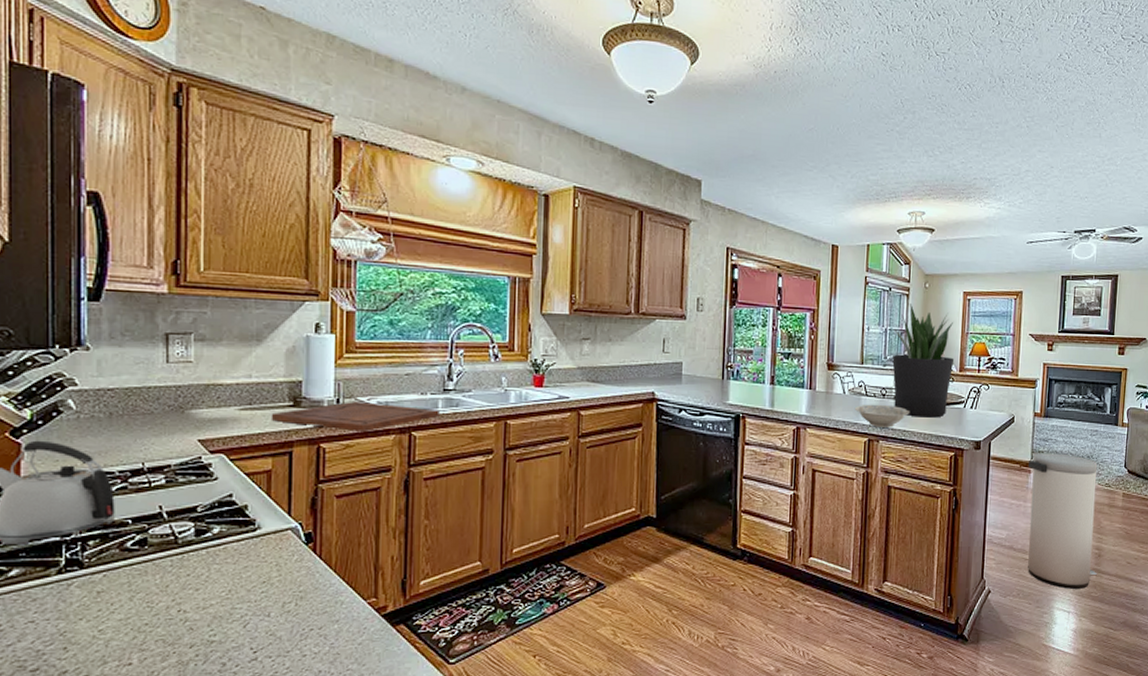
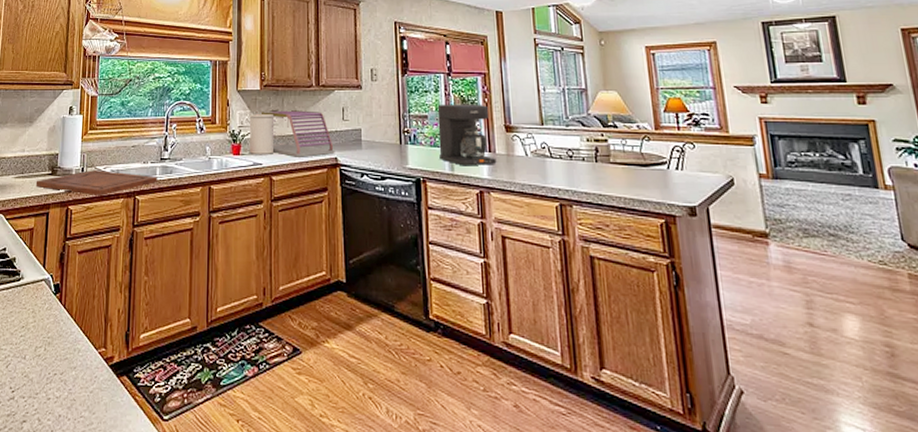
canister: none [555,342,585,387] -> present [249,114,274,154]
dish rack: none [564,339,653,391] -> present [257,110,335,157]
coffee maker: none [761,339,816,403] -> present [437,104,497,166]
bowl: present [854,404,910,428] -> none [539,166,604,191]
planter: present [892,304,955,418] -> none [573,62,647,180]
pedal bin: present [1028,453,1098,589] -> none [763,221,897,399]

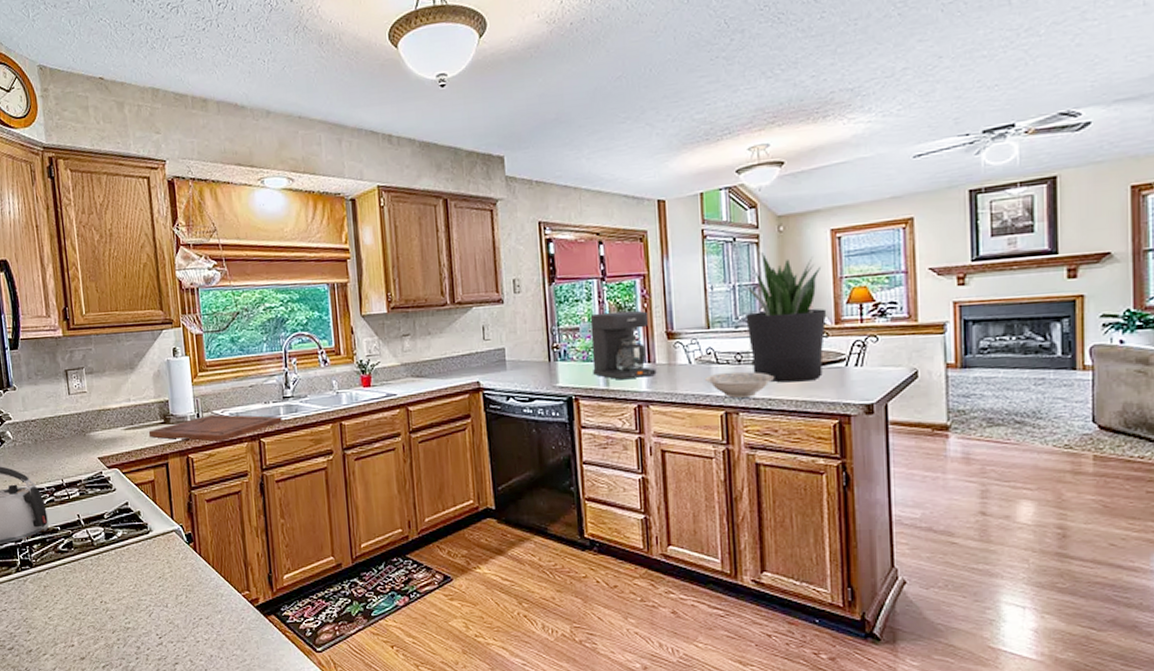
canister: present [249,114,274,154] -> none [377,339,408,385]
dish rack: present [257,110,335,157] -> none [385,332,477,385]
bowl: none [539,166,604,191] -> present [704,371,775,398]
planter: none [573,62,647,180] -> present [744,253,827,383]

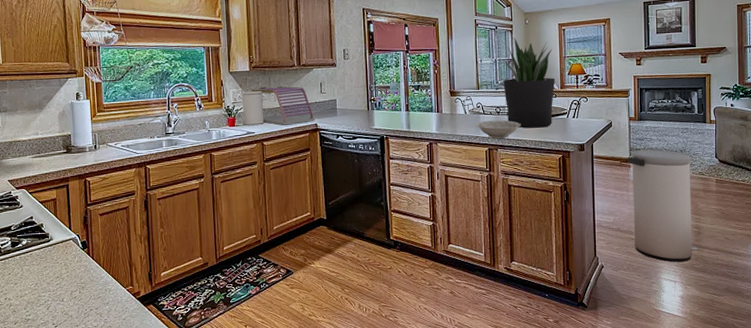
cutting board: present [148,414,282,443] -> none [52,146,164,168]
canister: none [377,339,408,385] -> present [241,91,264,125]
dish rack: none [385,332,477,385] -> present [247,86,315,125]
coffee maker: present [590,310,657,380] -> none [397,75,443,125]
pedal bin: none [944,411,1064,579] -> present [628,149,699,262]

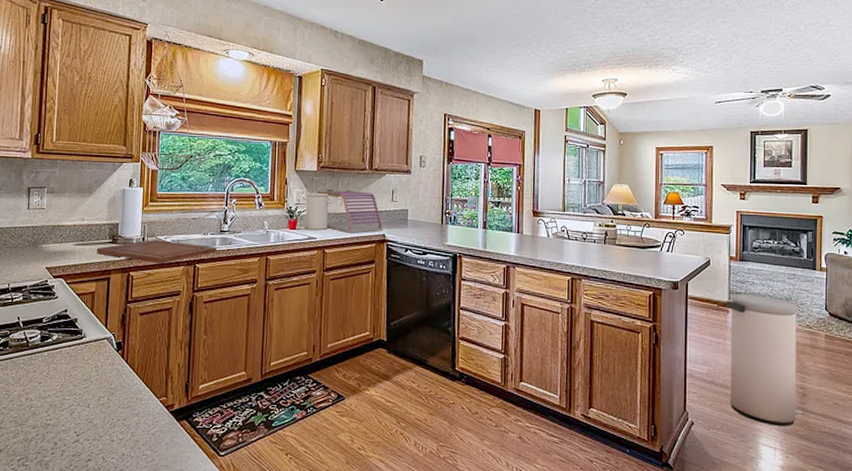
cutting board: none [52,146,164,168] -> present [96,240,217,264]
bowl: present [475,120,522,139] -> none [558,246,610,268]
planter: present [502,38,556,128] -> none [592,158,650,260]

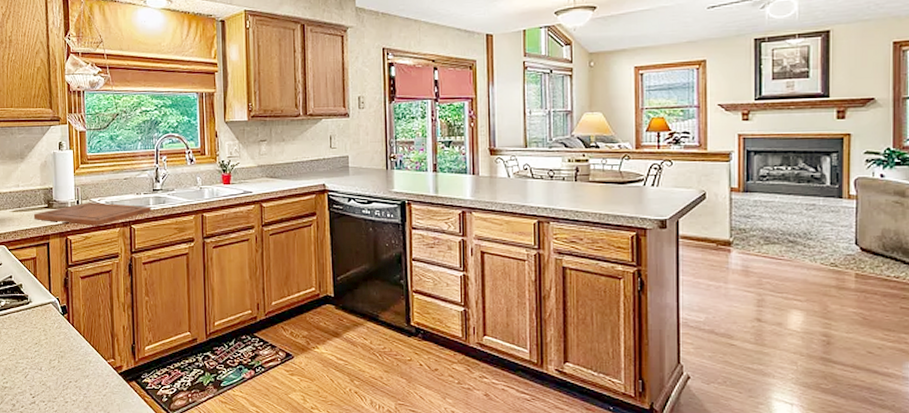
canister: present [305,193,330,230] -> none [238,144,263,183]
dish rack: present [313,190,384,233] -> none [245,139,323,185]
pedal bin: present [726,294,804,426] -> none [727,230,828,379]

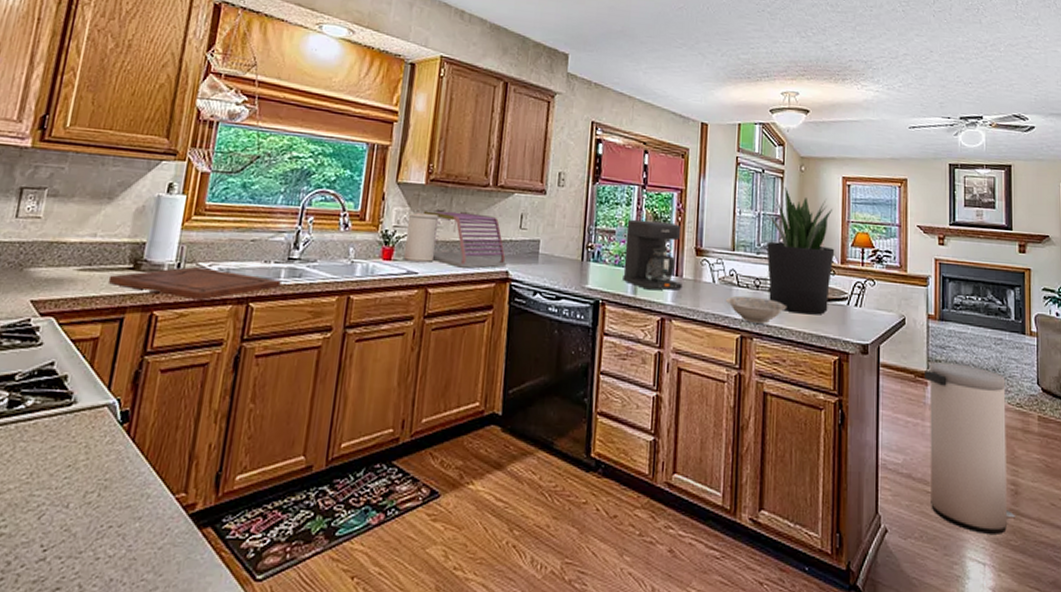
canister: none [238,144,263,183] -> present [404,213,440,262]
dish rack: none [245,139,323,185] -> present [417,210,507,269]
coffee maker: none [424,128,480,189] -> present [623,219,683,290]
bowl: none [520,186,582,209] -> present [725,295,787,324]
planter: none [558,84,629,198] -> present [766,187,835,315]
pedal bin: none [727,230,828,379] -> present [925,362,1017,534]

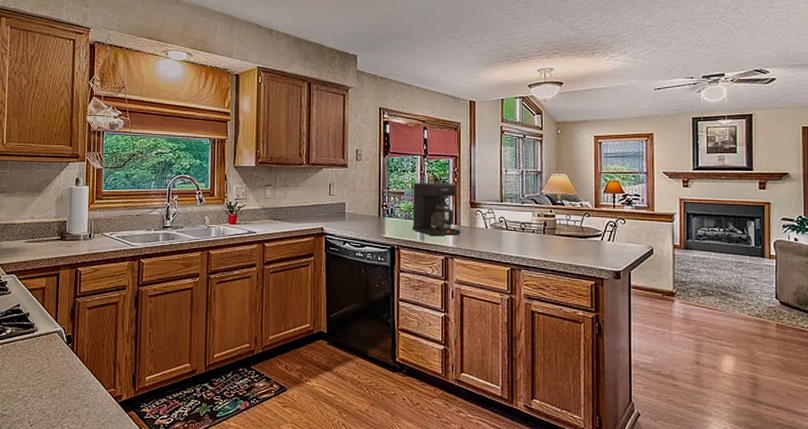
cutting board: present [107,267,281,301] -> none [45,236,160,260]
canister: present [404,213,440,262] -> none [245,188,268,224]
dish rack: present [417,210,507,269] -> none [252,185,322,227]
bowl: present [725,295,787,324] -> none [496,237,549,258]
planter: present [766,187,835,315] -> none [530,148,589,250]
pedal bin: present [925,362,1017,534] -> none [671,283,755,418]

